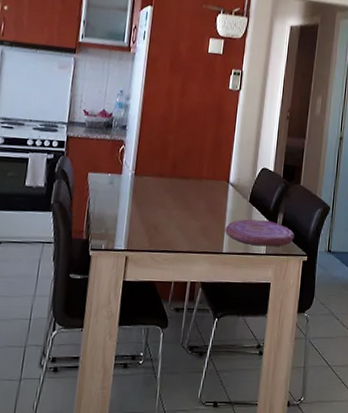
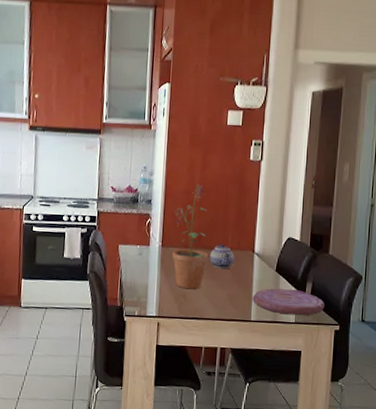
potted plant: none [145,111,184,221] -> present [173,184,209,290]
teapot: none [184,173,210,200] -> present [209,244,235,269]

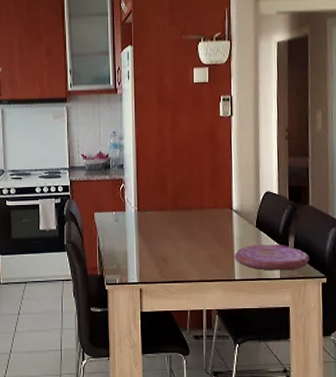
potted plant: present [173,184,209,290] -> none [148,145,186,253]
teapot: present [209,244,235,269] -> none [187,204,213,229]

